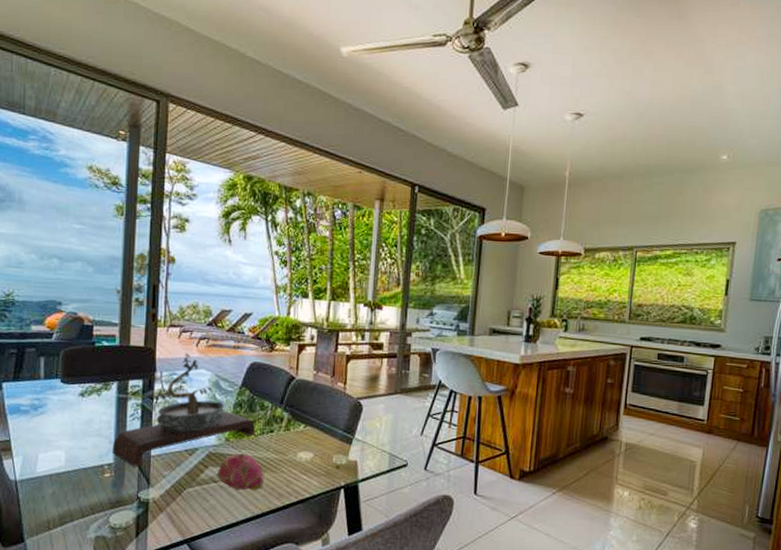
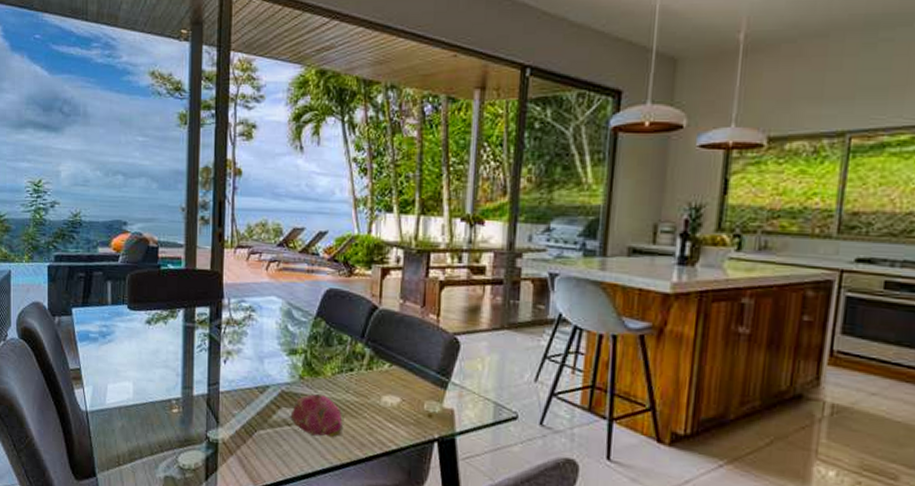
bonsai tree: present [112,353,256,467] -> none [179,277,334,404]

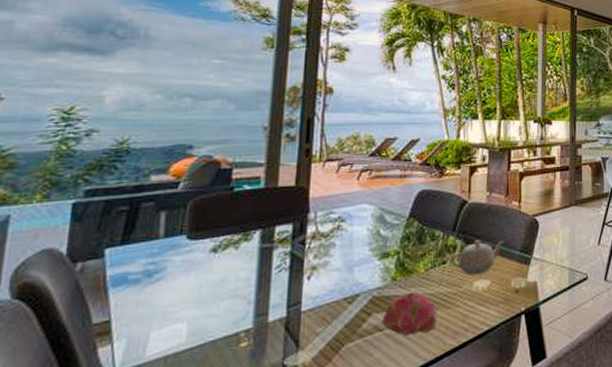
teapot: none [358,351,418,389] -> present [450,240,504,275]

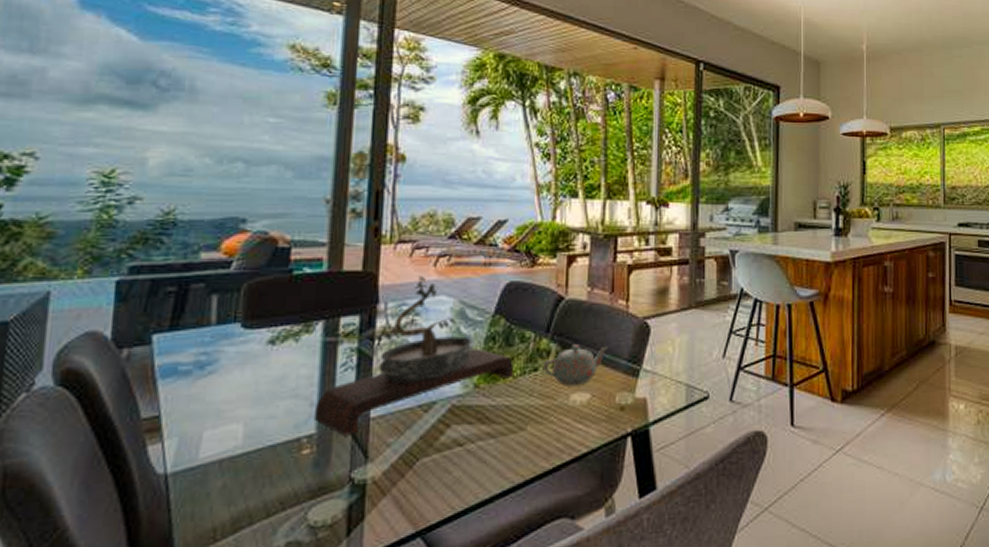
bonsai tree: none [251,188,426,329] -> present [313,275,515,437]
fruit: present [382,292,438,336] -> none [462,403,527,453]

